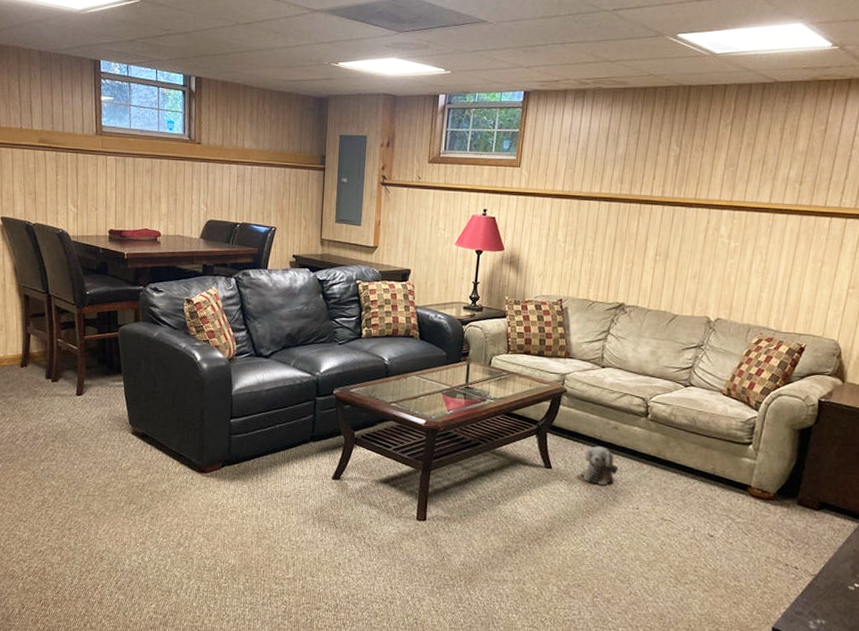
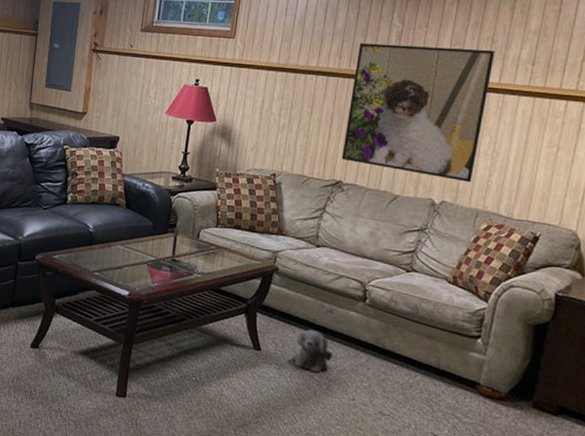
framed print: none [624,167,766,300] -> present [341,42,495,183]

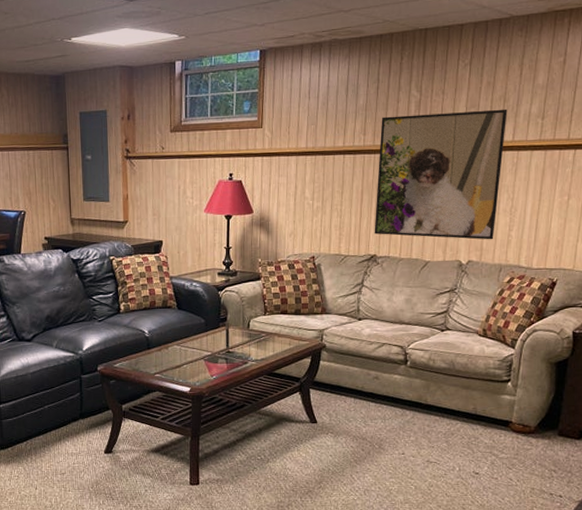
plush toy: present [291,329,333,373] -> none [345,397,382,435]

